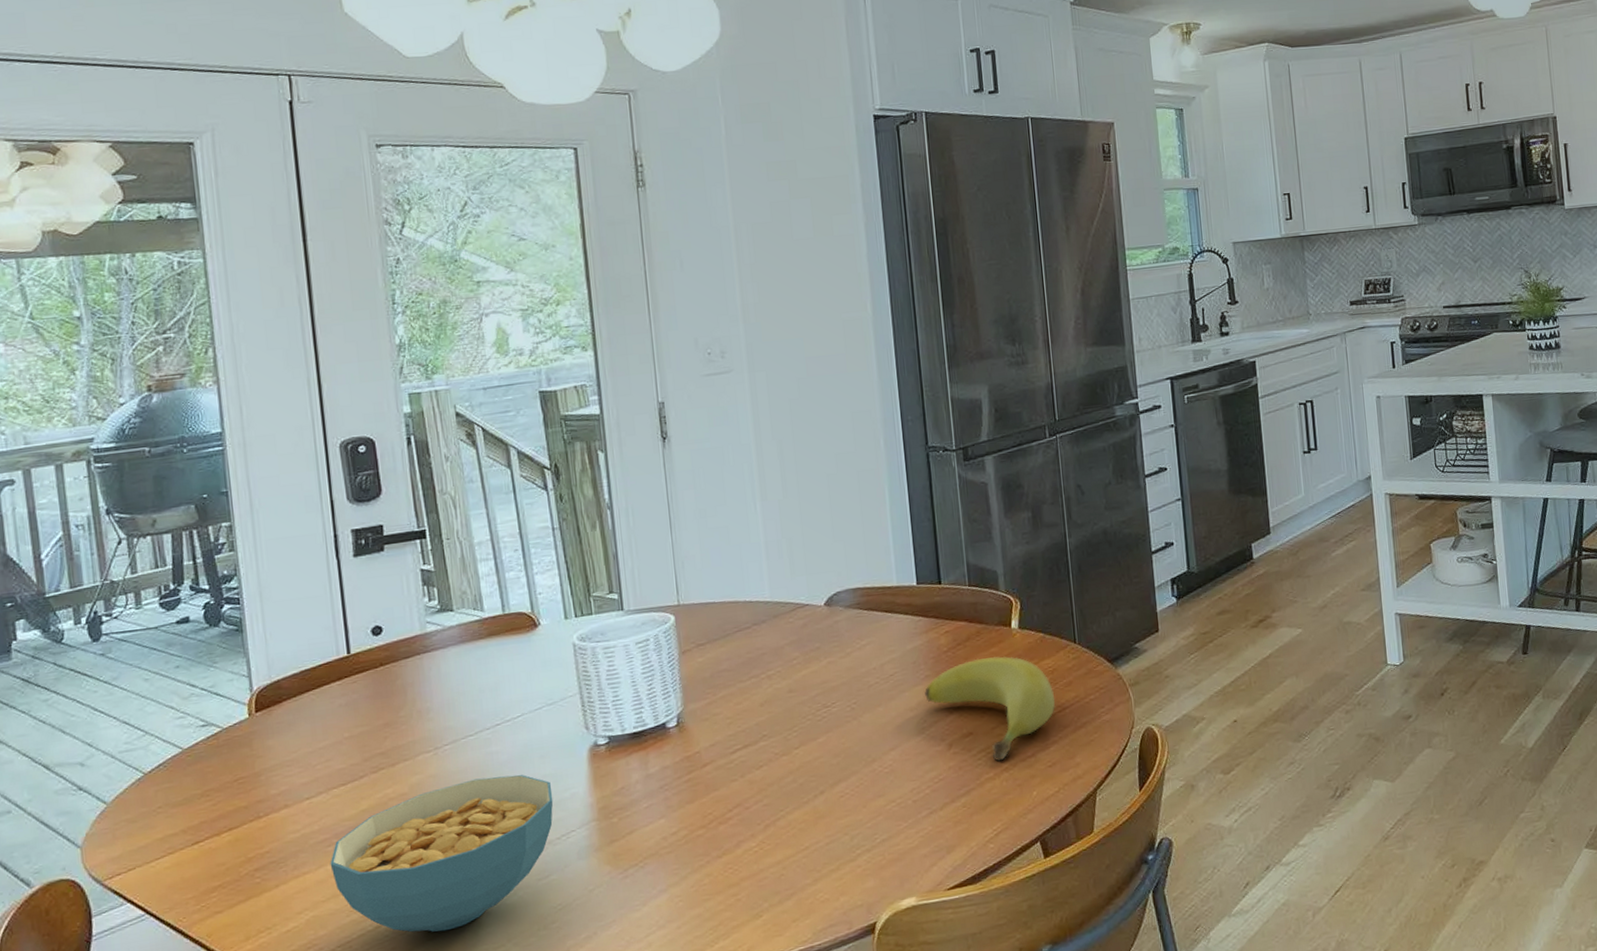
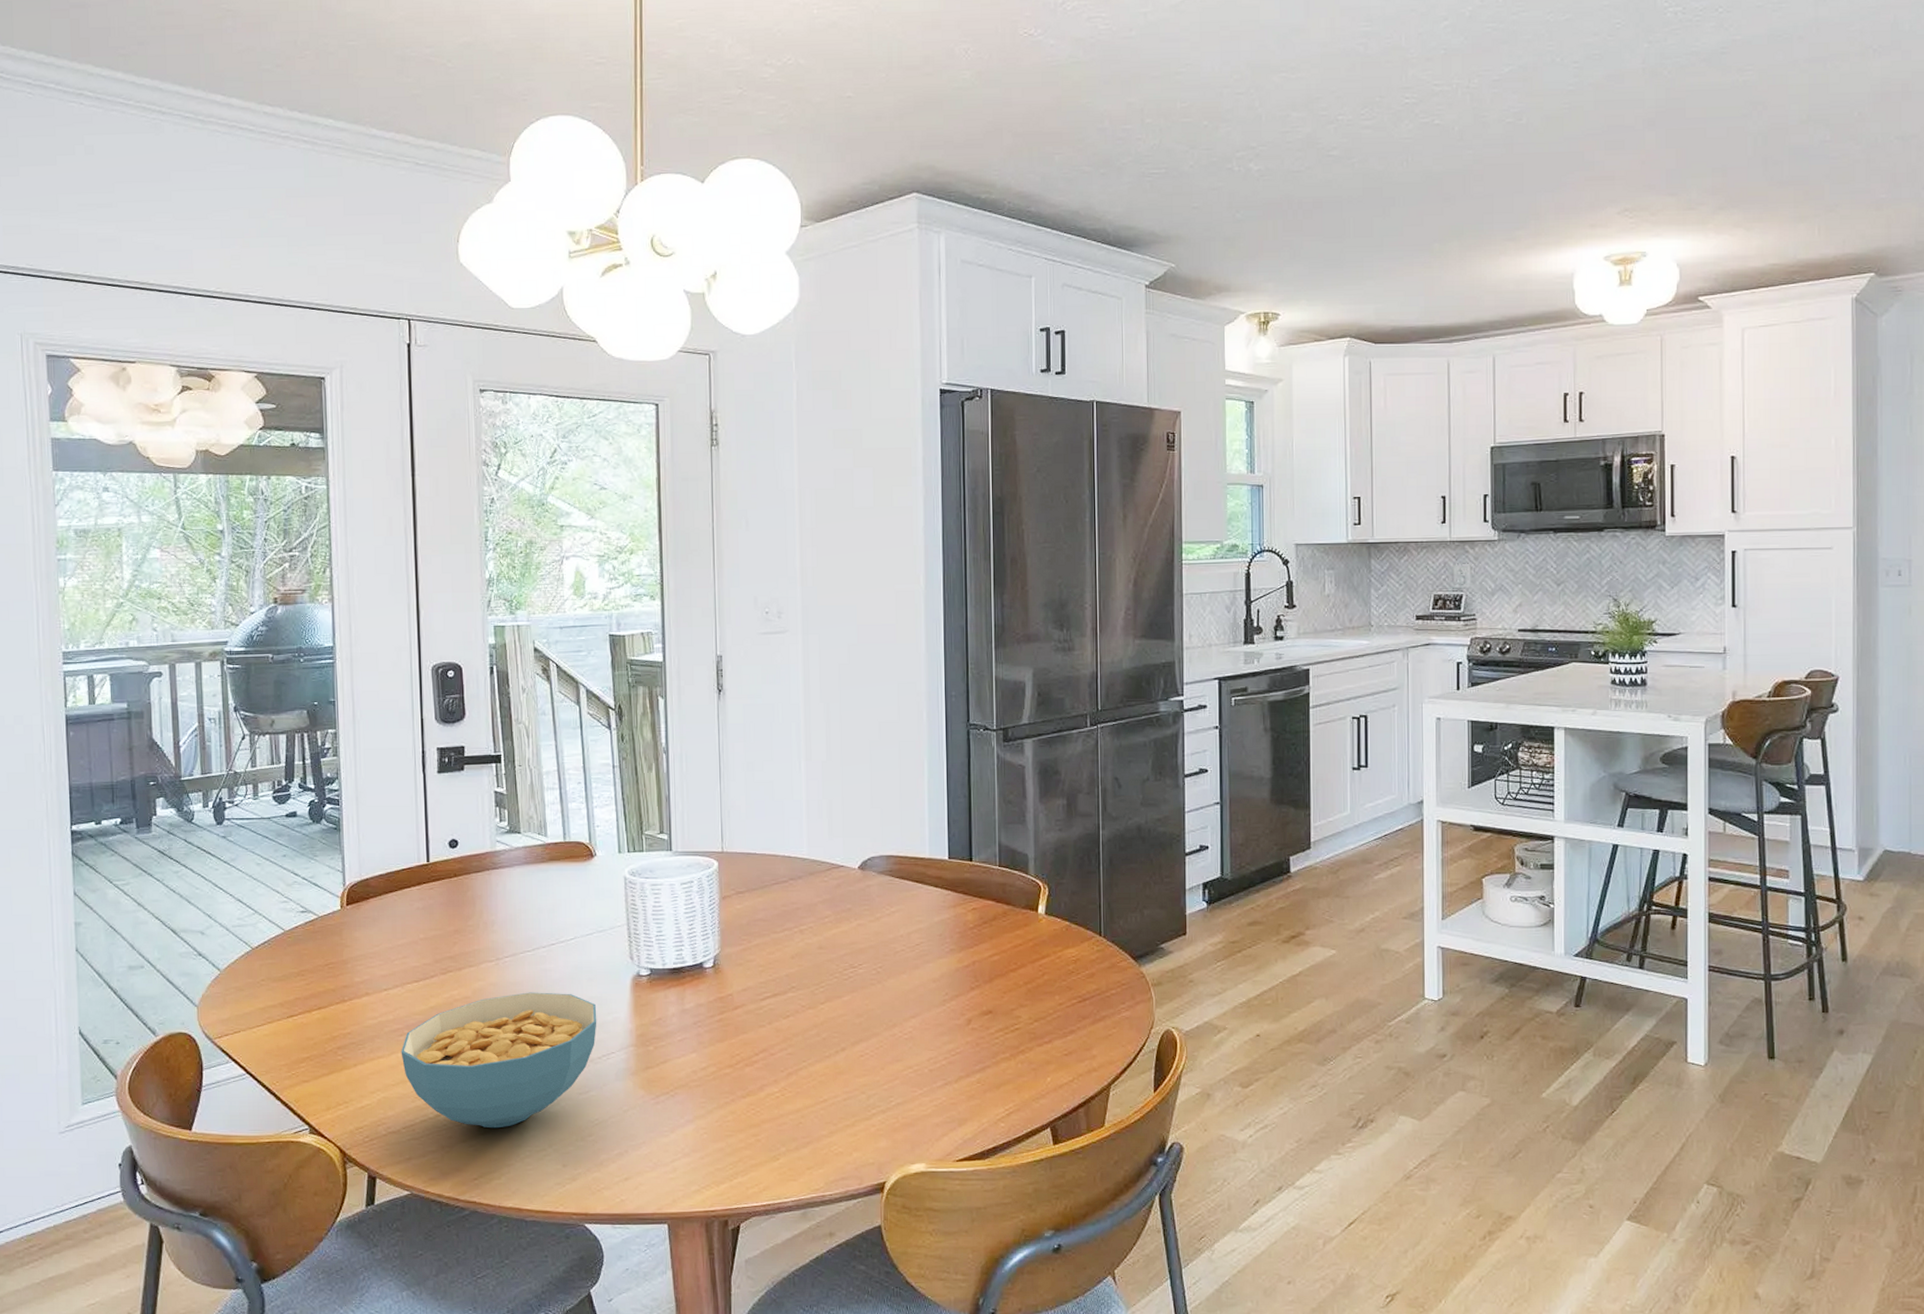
banana: present [925,656,1056,762] -> none [948,939,1076,1043]

